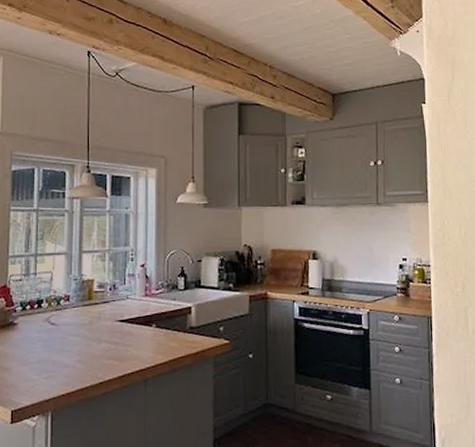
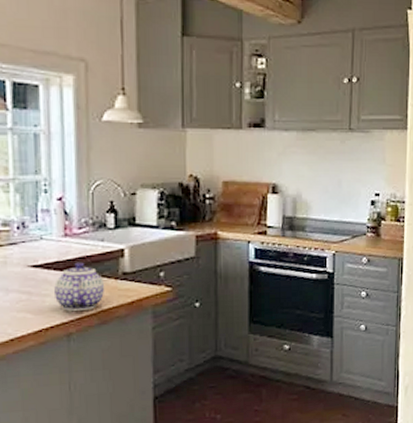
teapot: none [136,317,176,359] -> present [54,262,105,311]

